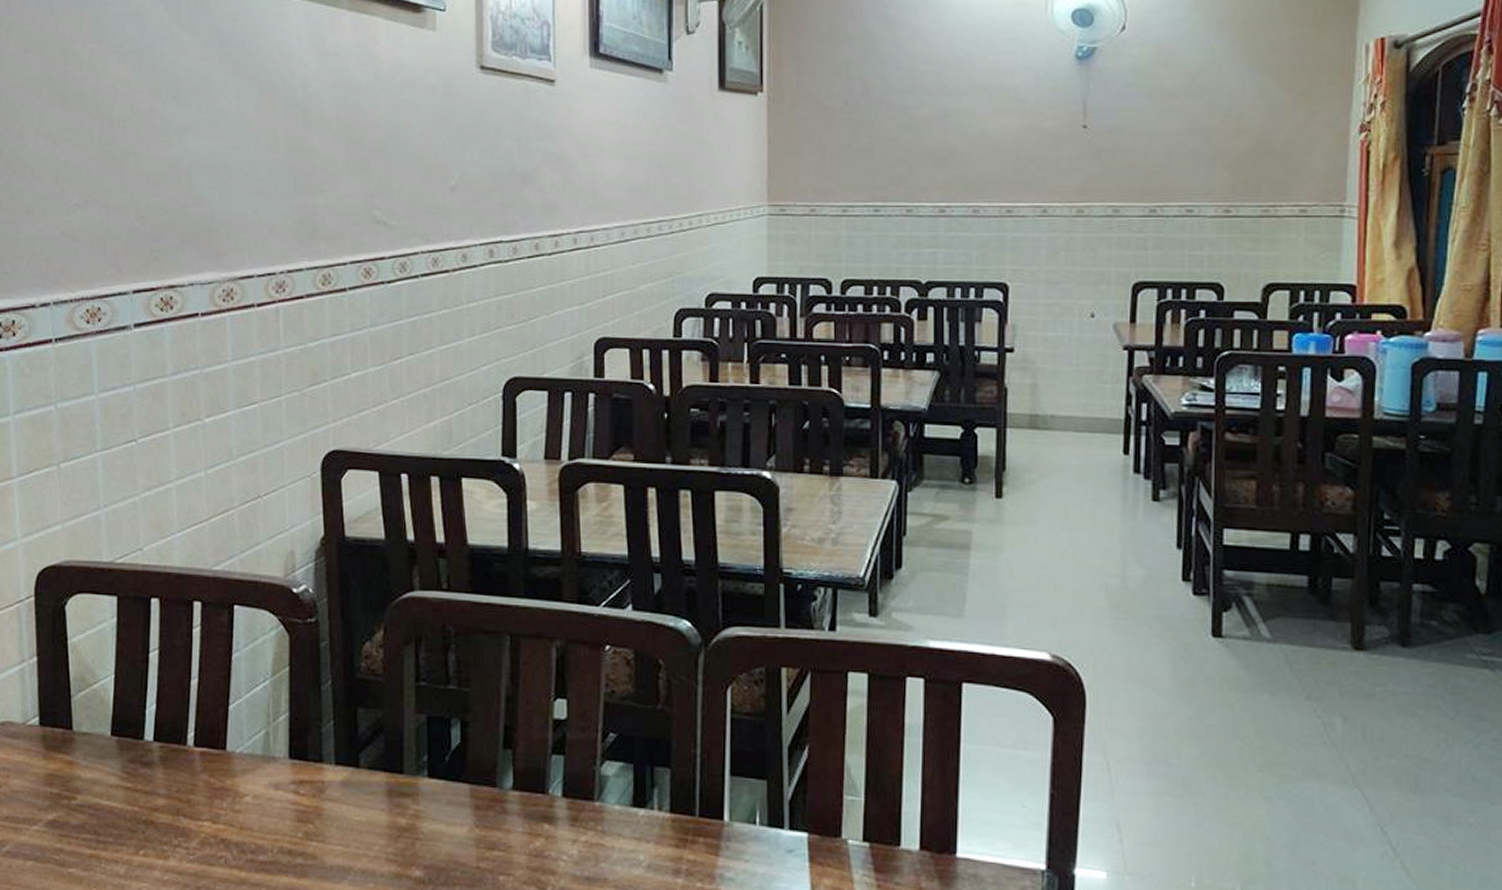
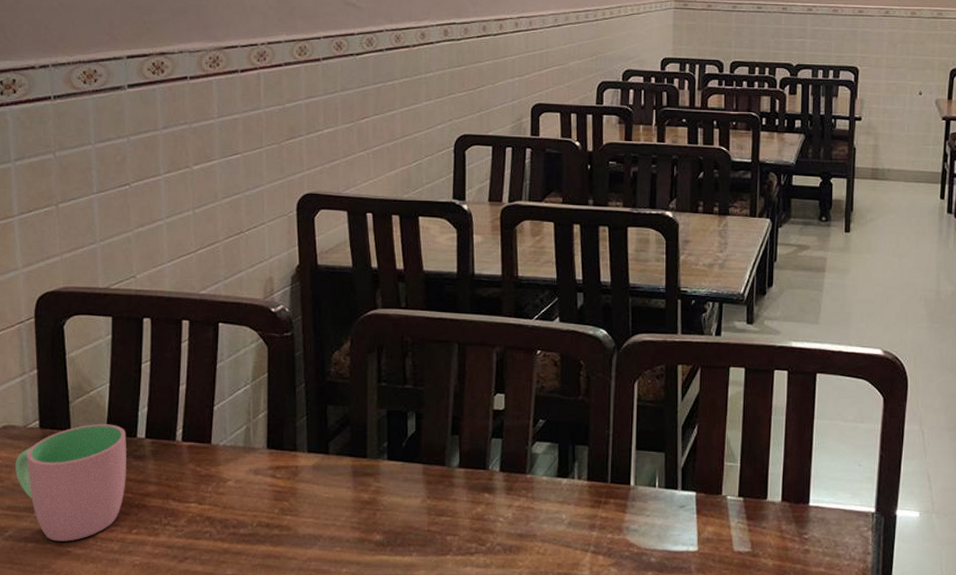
cup: none [14,722,133,861] -> present [15,424,126,542]

